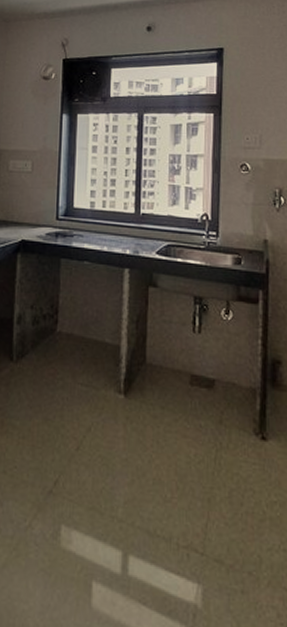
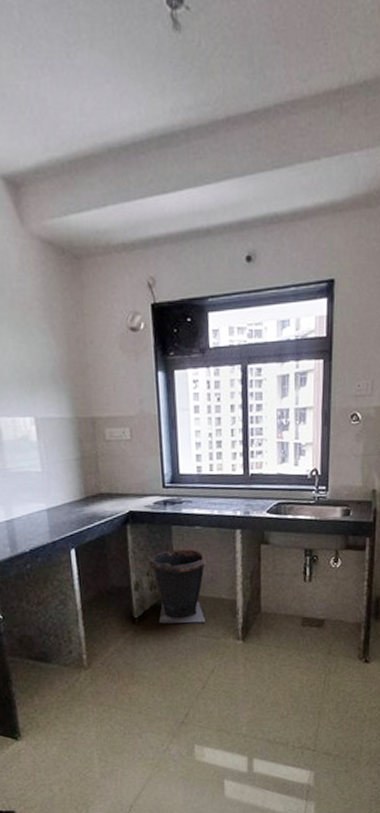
bucket: none [34,284,92,369] -> present [148,549,206,624]

